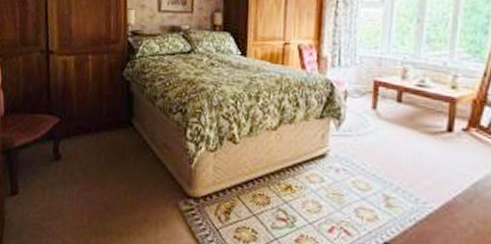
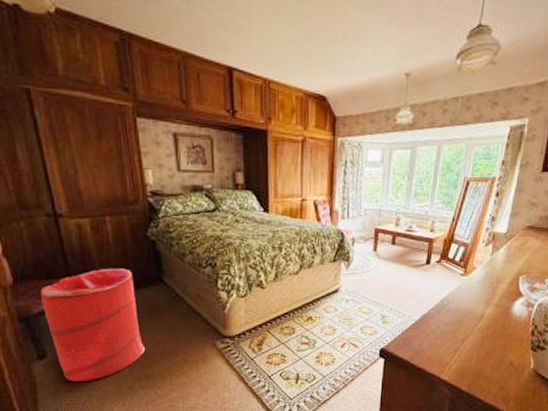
laundry hamper: none [23,106,106,227] -> present [41,268,145,381]

